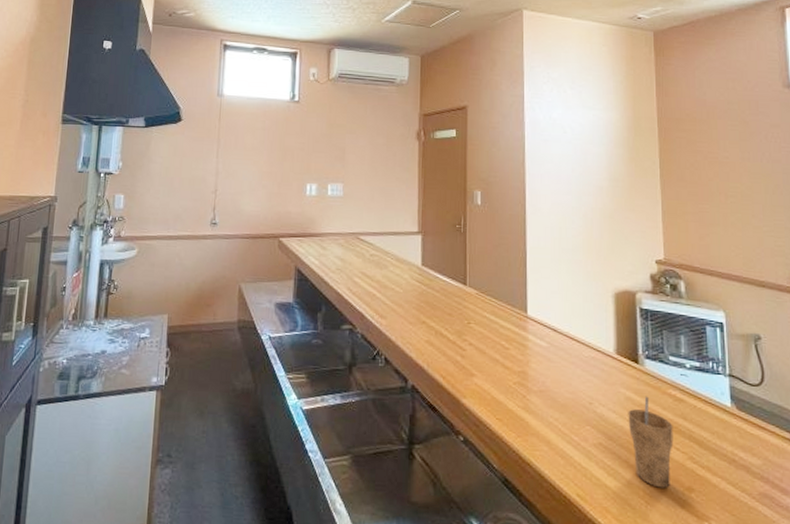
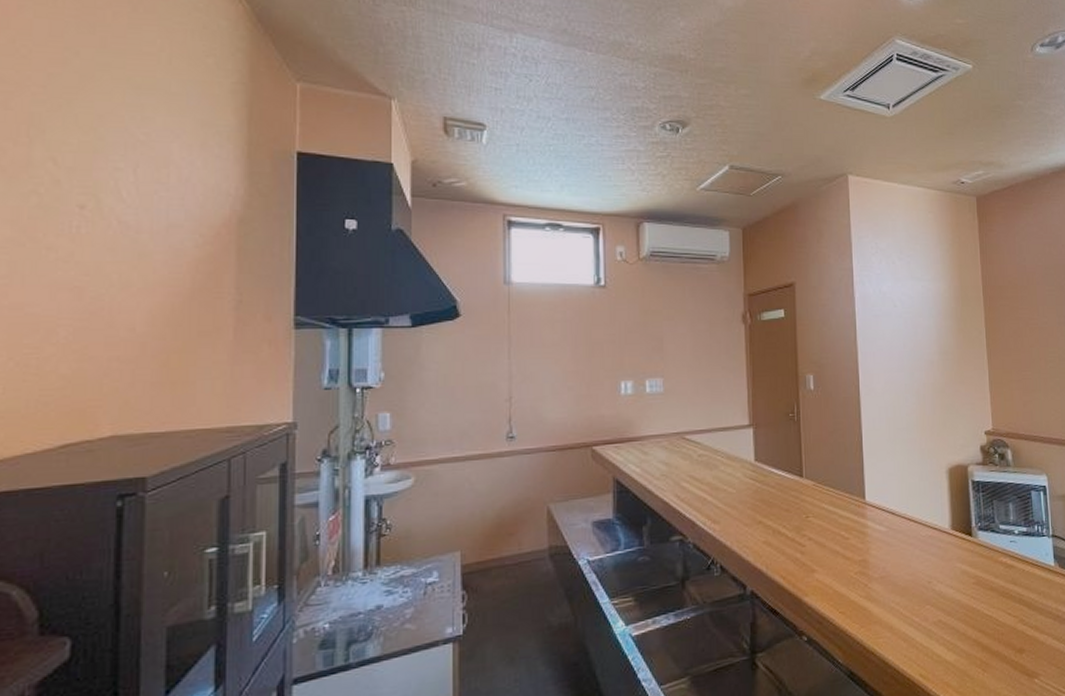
cup: present [628,396,674,488] -> none [964,567,1006,654]

